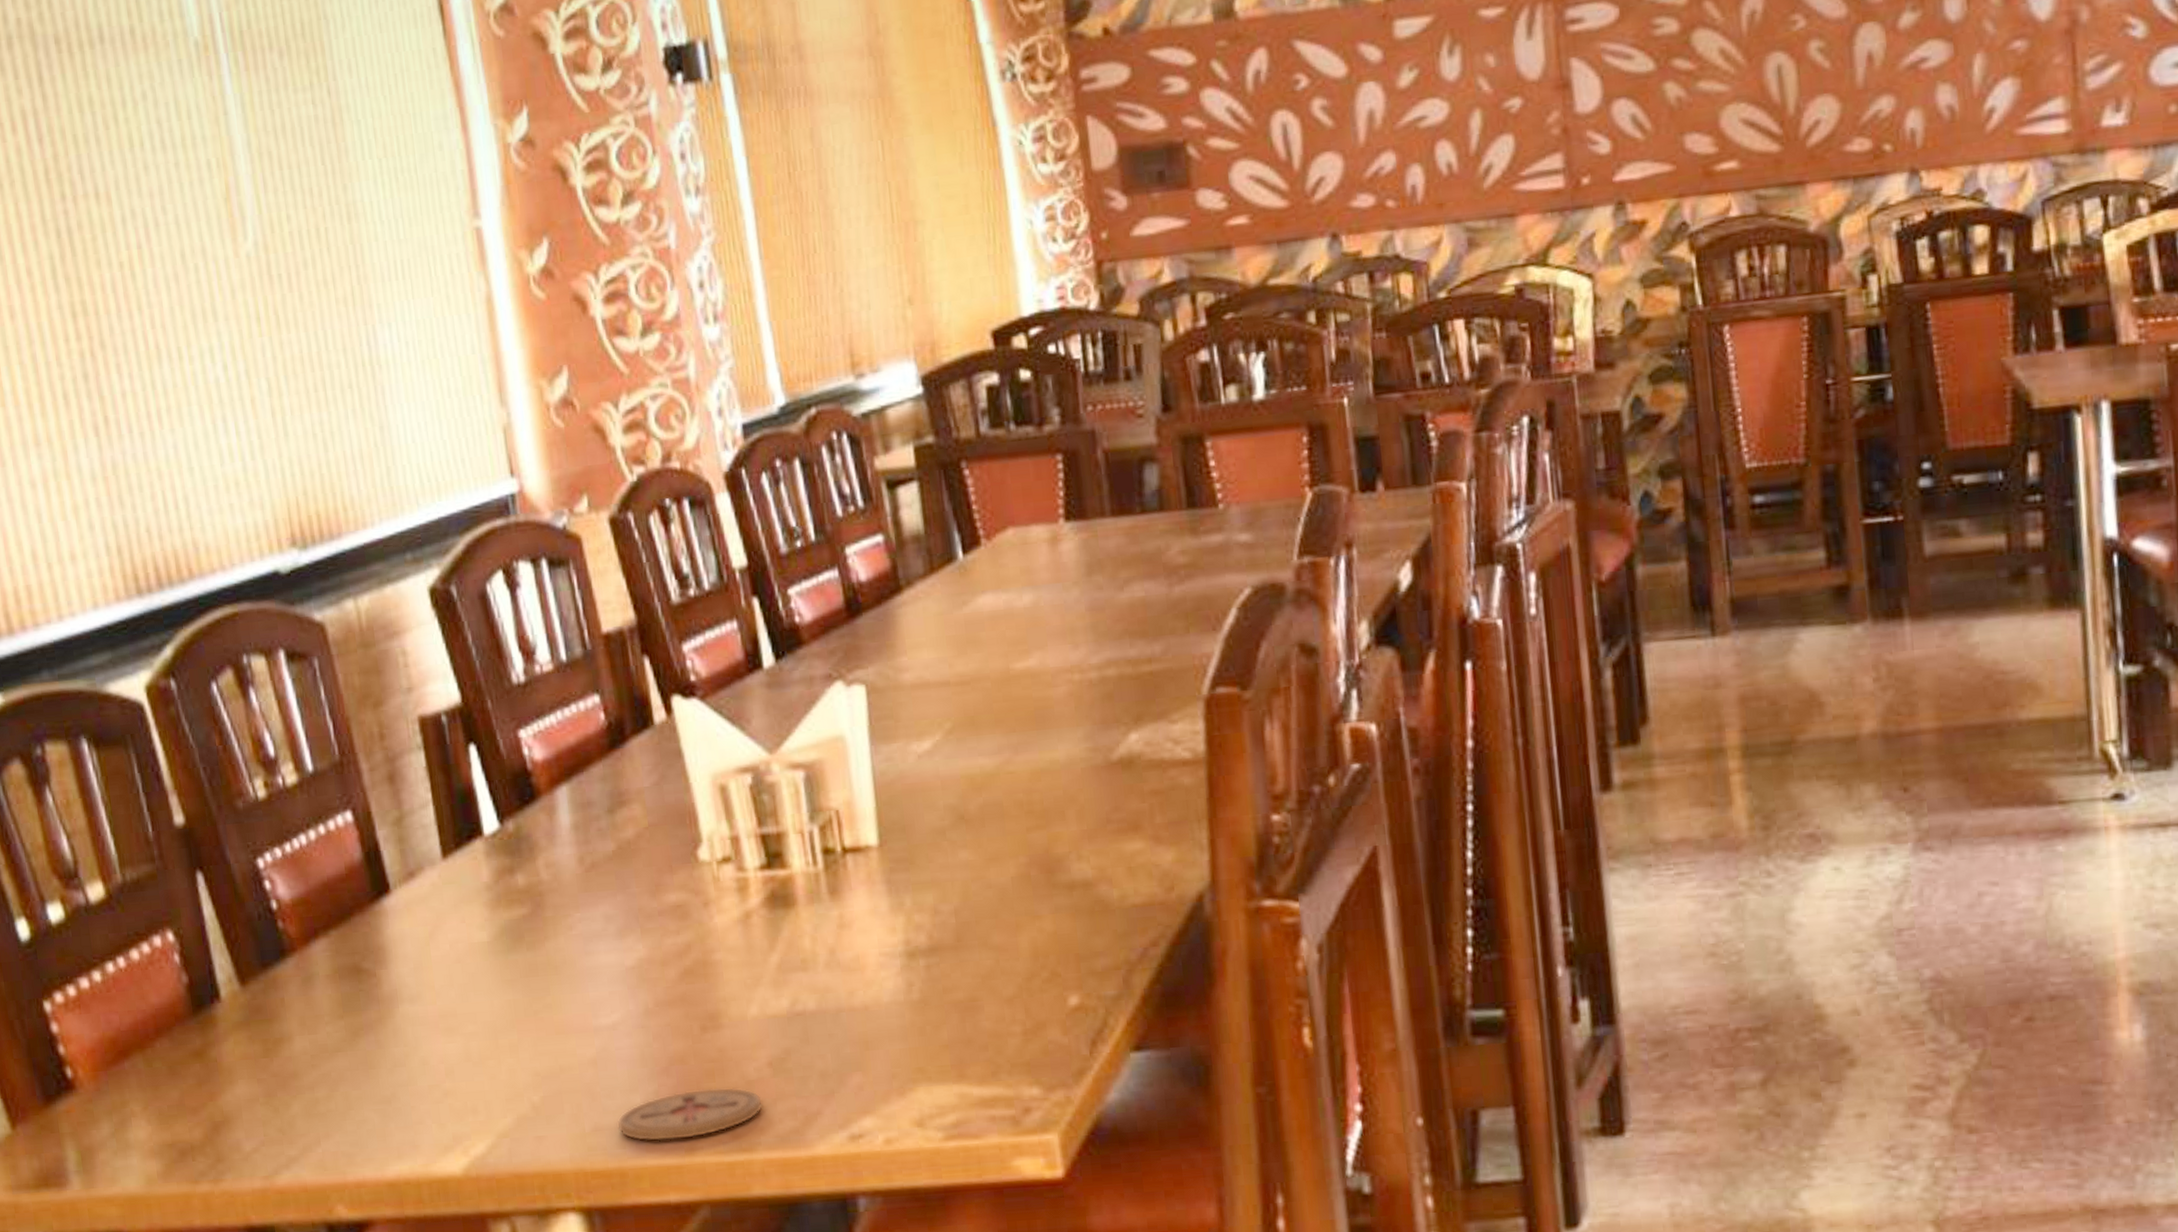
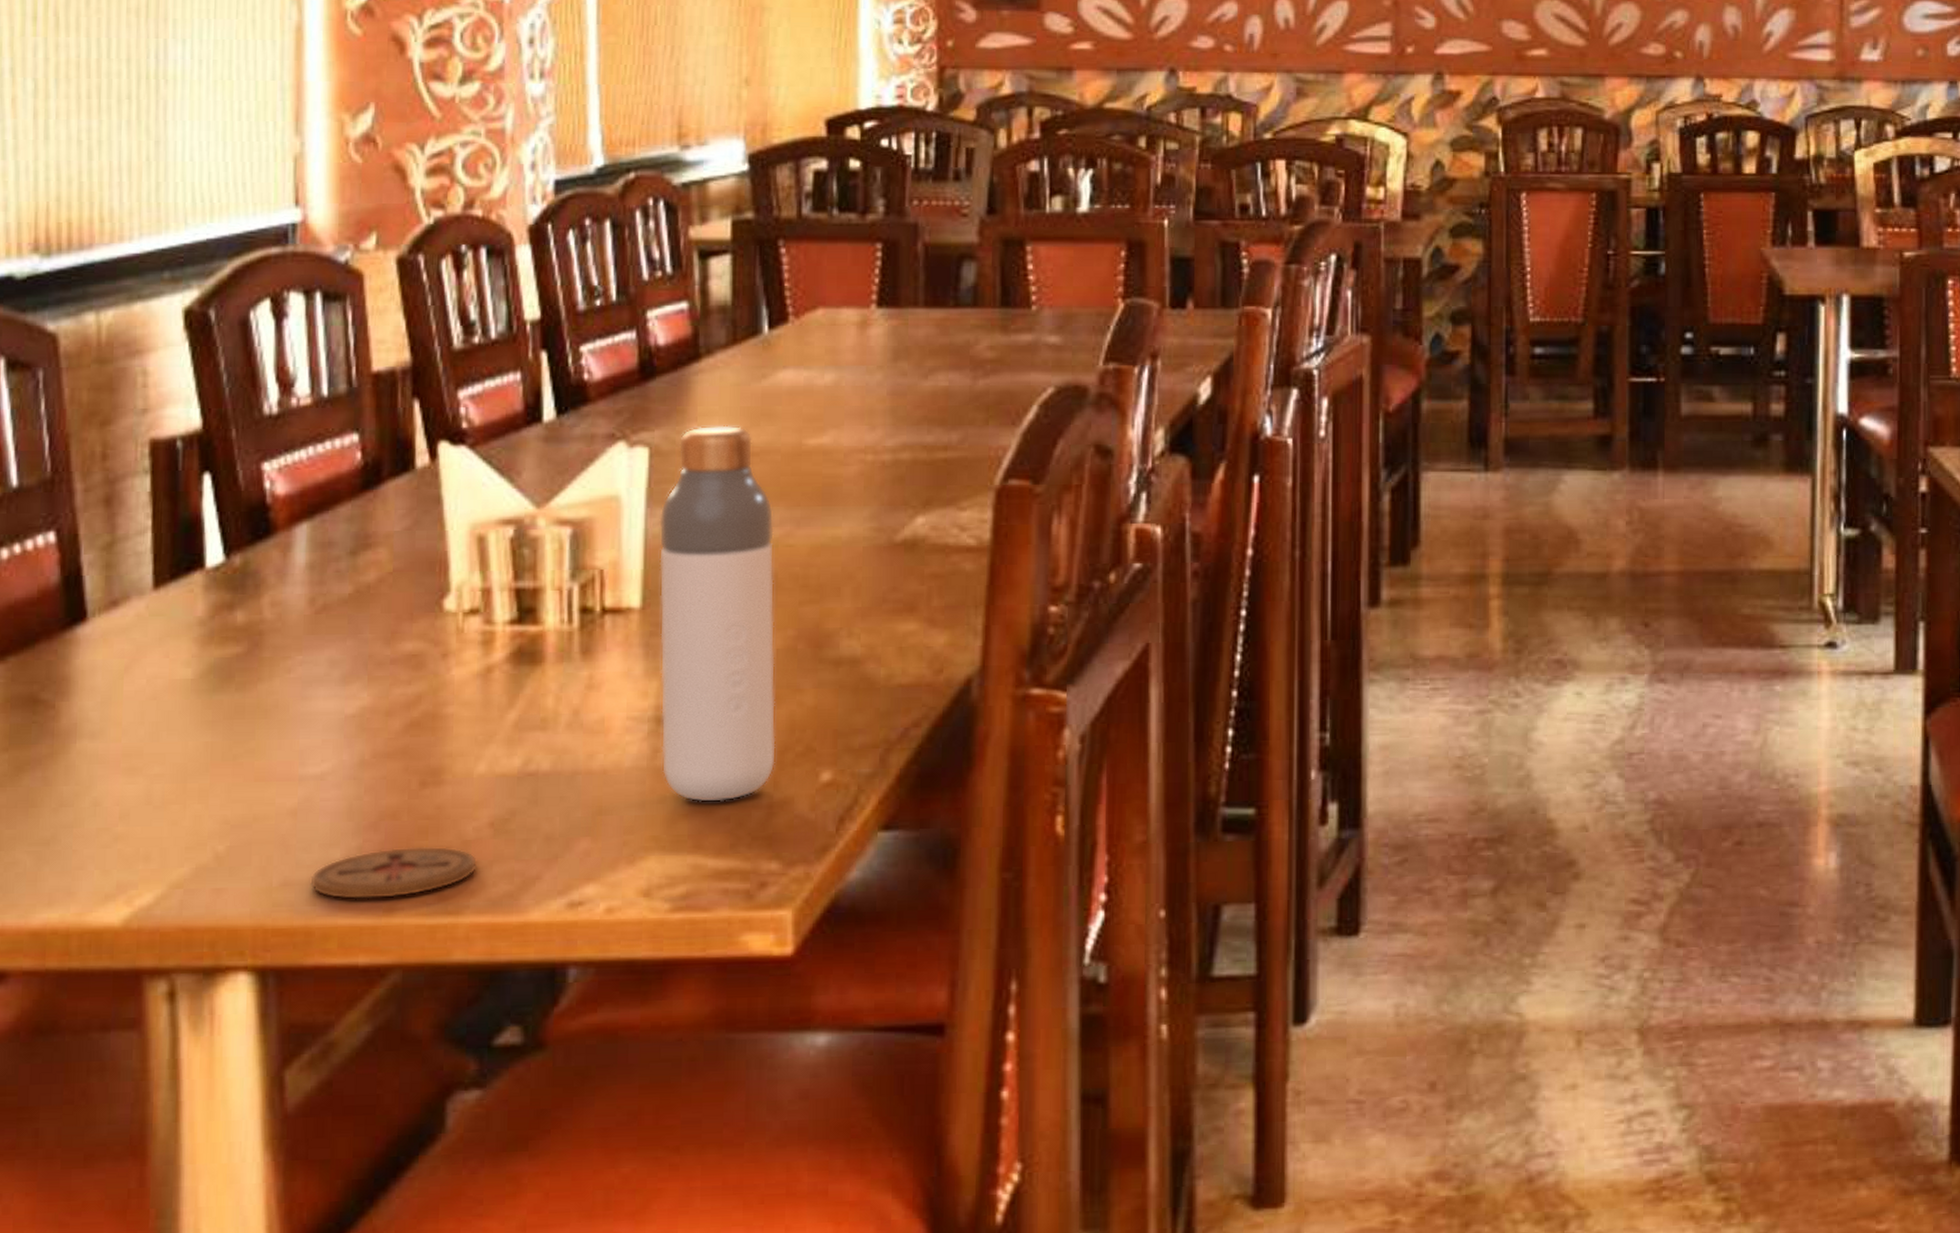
bottle: none [883,655,1024,1033] -> present [659,425,776,803]

